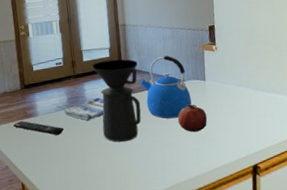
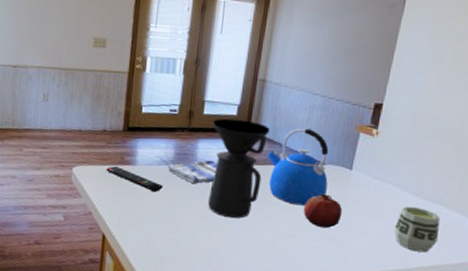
cup: none [247,98,279,134] -> present [394,206,440,253]

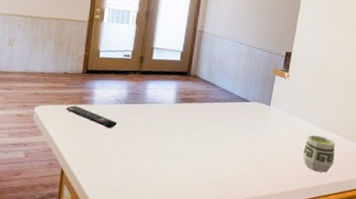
dish towel: present [167,160,218,184] -> none [121,99,164,121]
coffee maker: present [208,118,270,218] -> none [156,63,207,150]
kettle: present [266,128,329,206] -> none [203,71,253,137]
fruit: present [304,193,343,229] -> none [234,126,264,156]

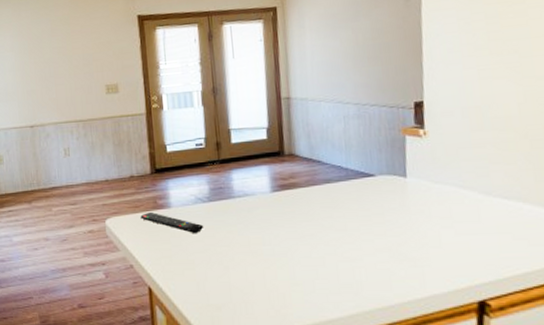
cup: present [303,135,335,173] -> none [472,207,526,258]

